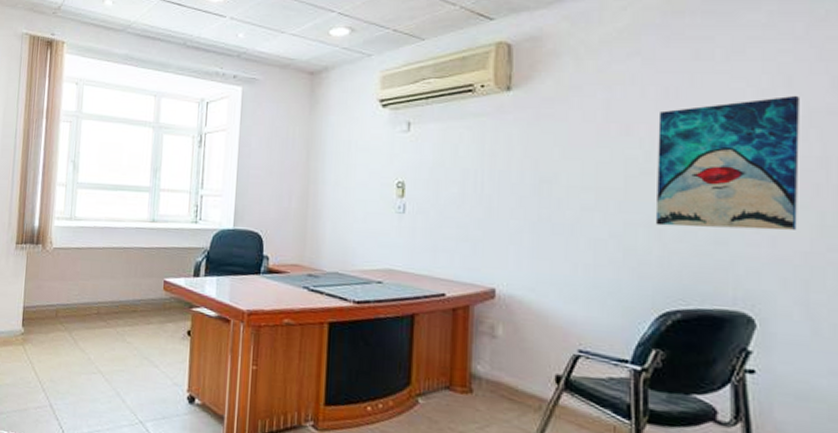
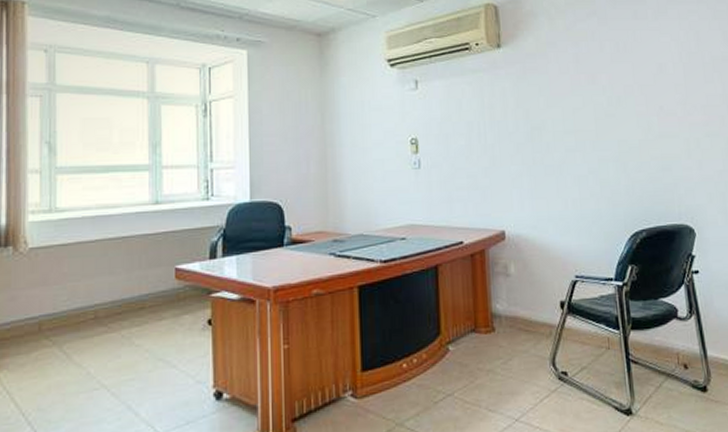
wall art: present [657,95,799,231] -> none [614,46,714,159]

